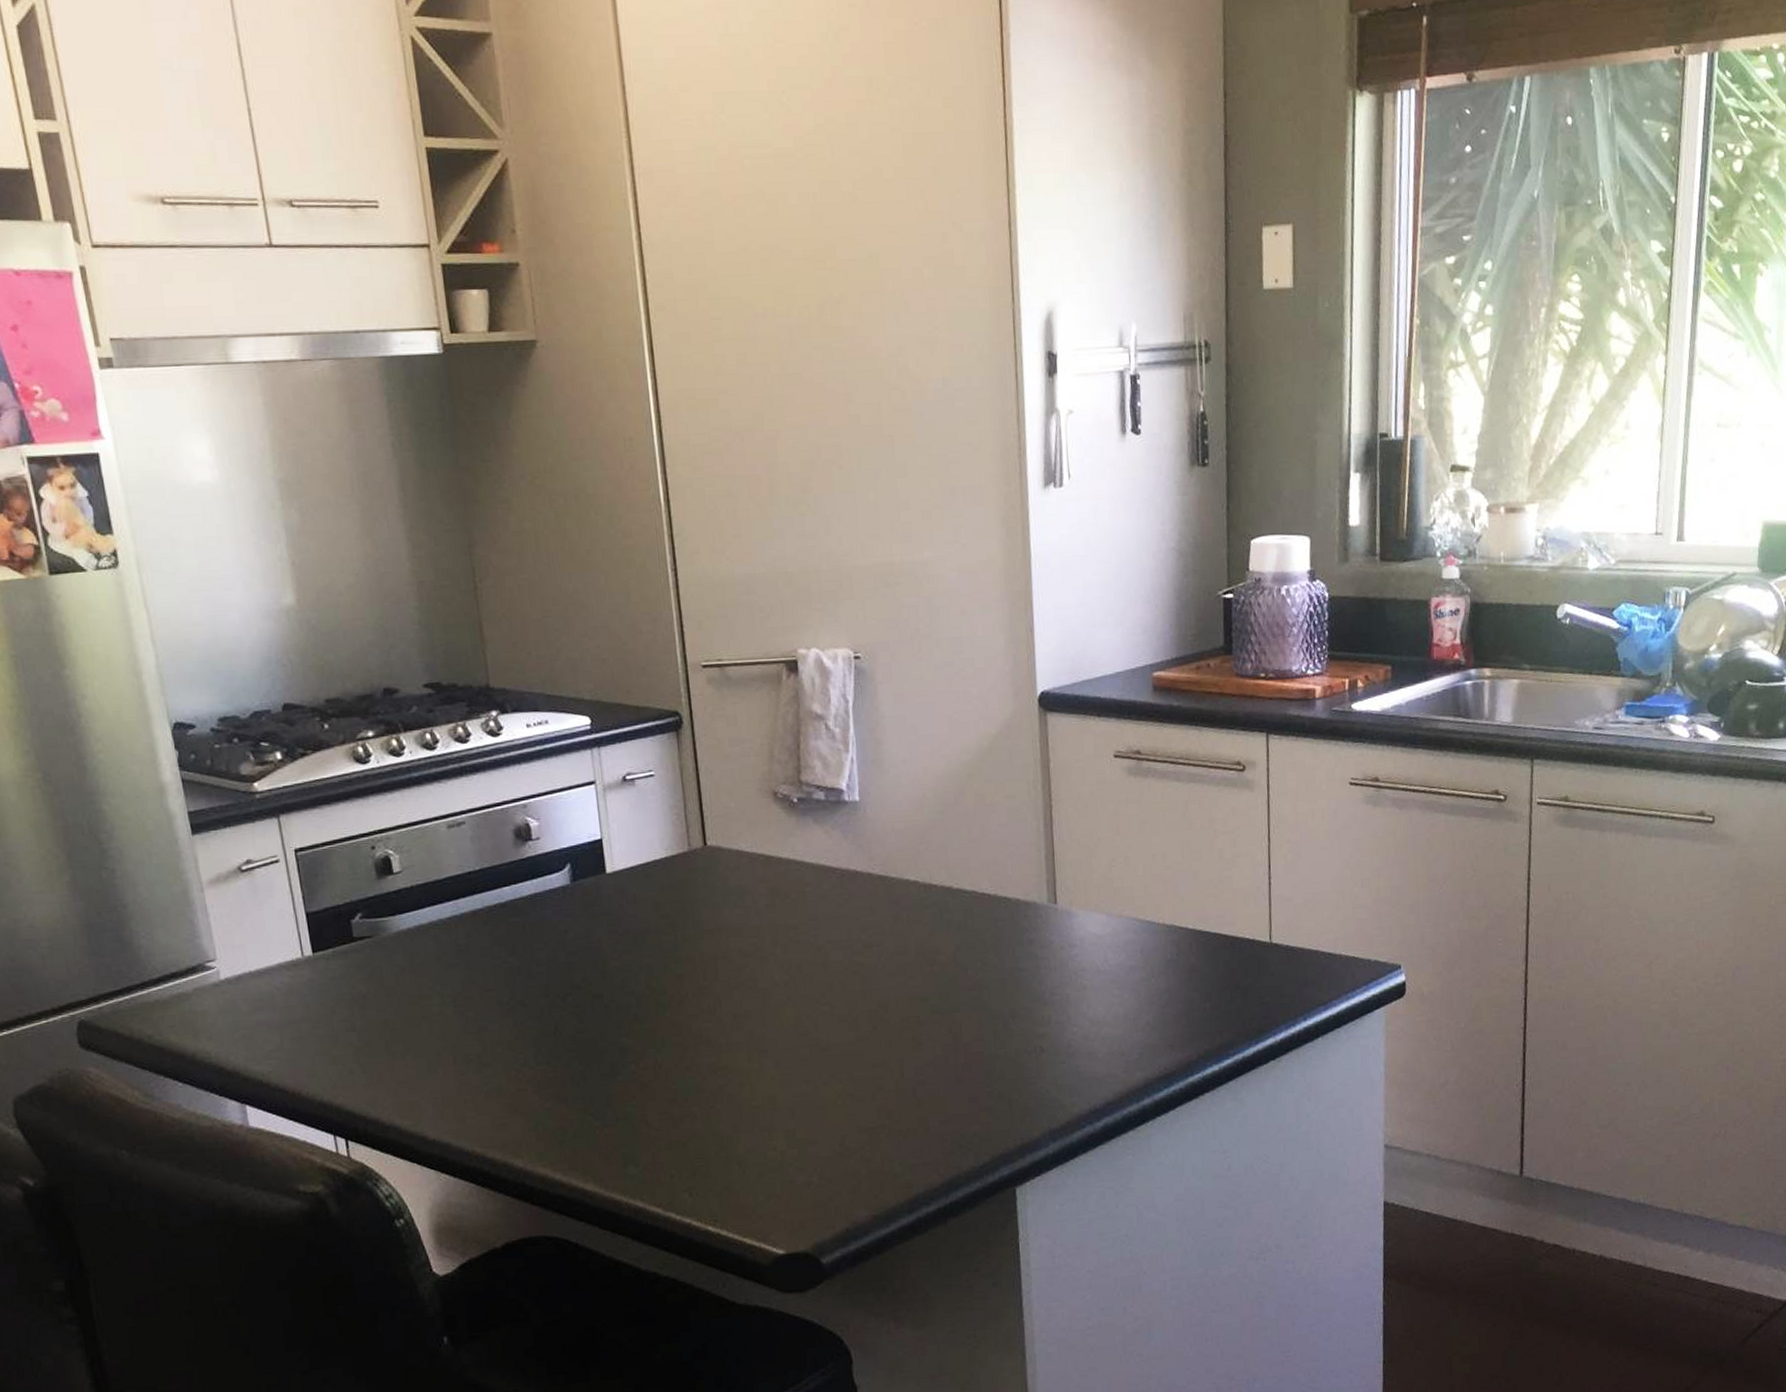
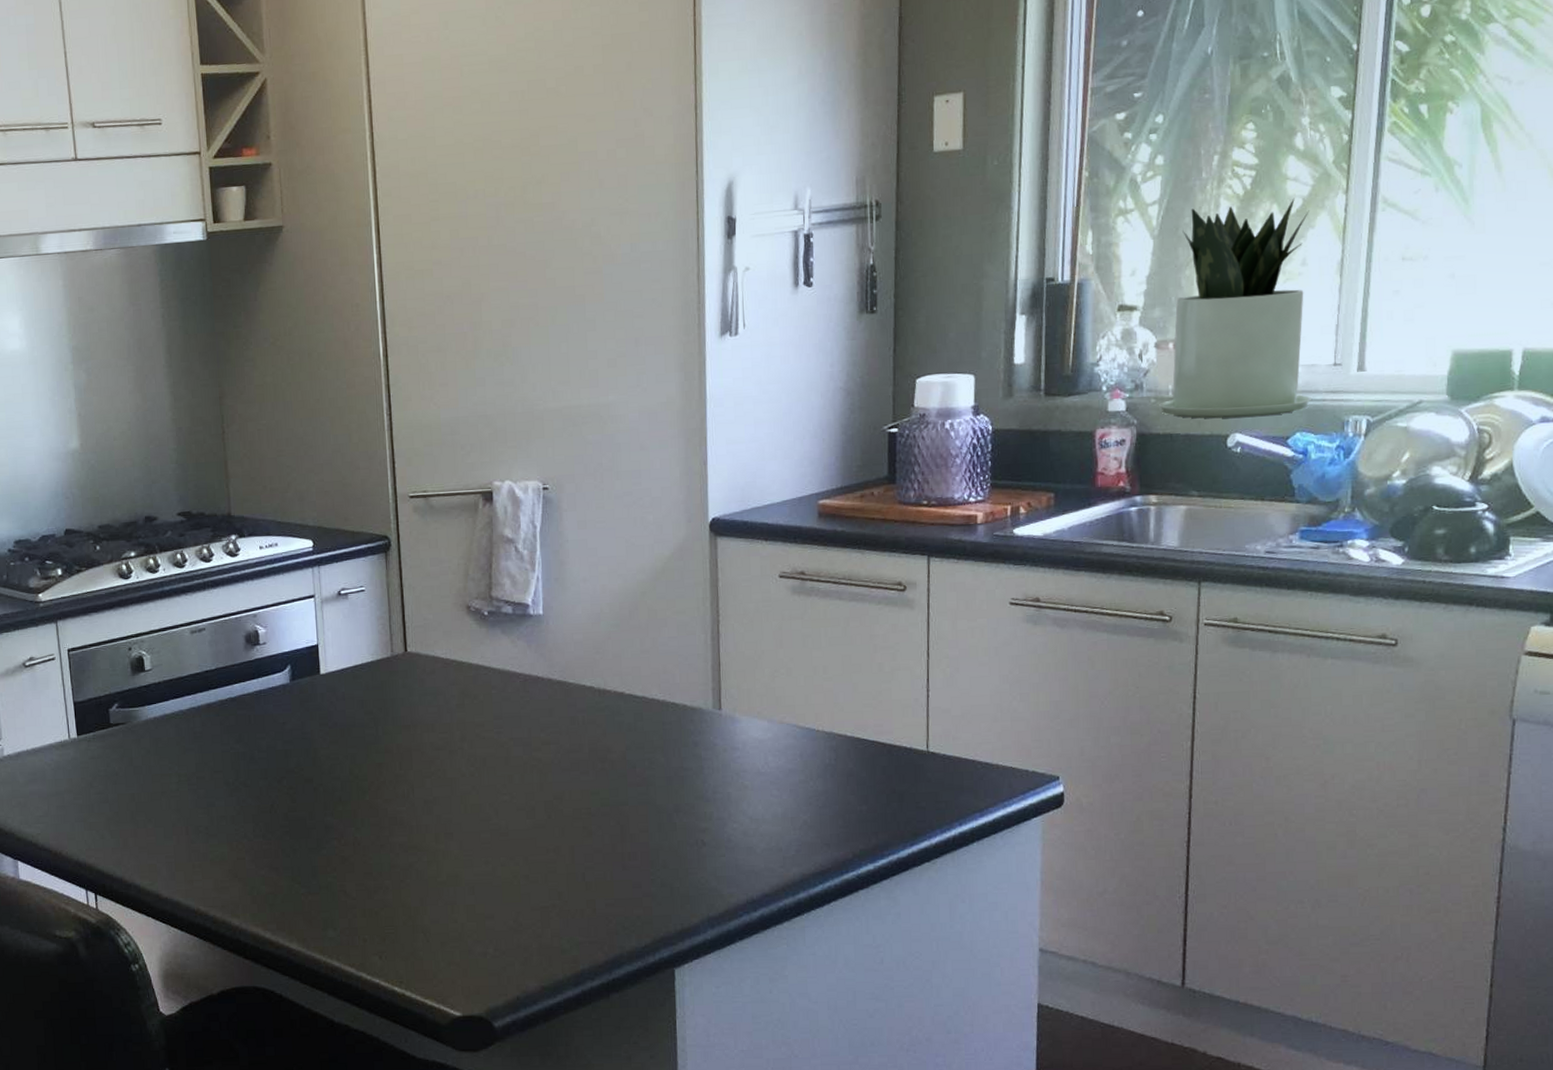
planter: none [1490,357,1636,588] -> present [1158,198,1313,419]

